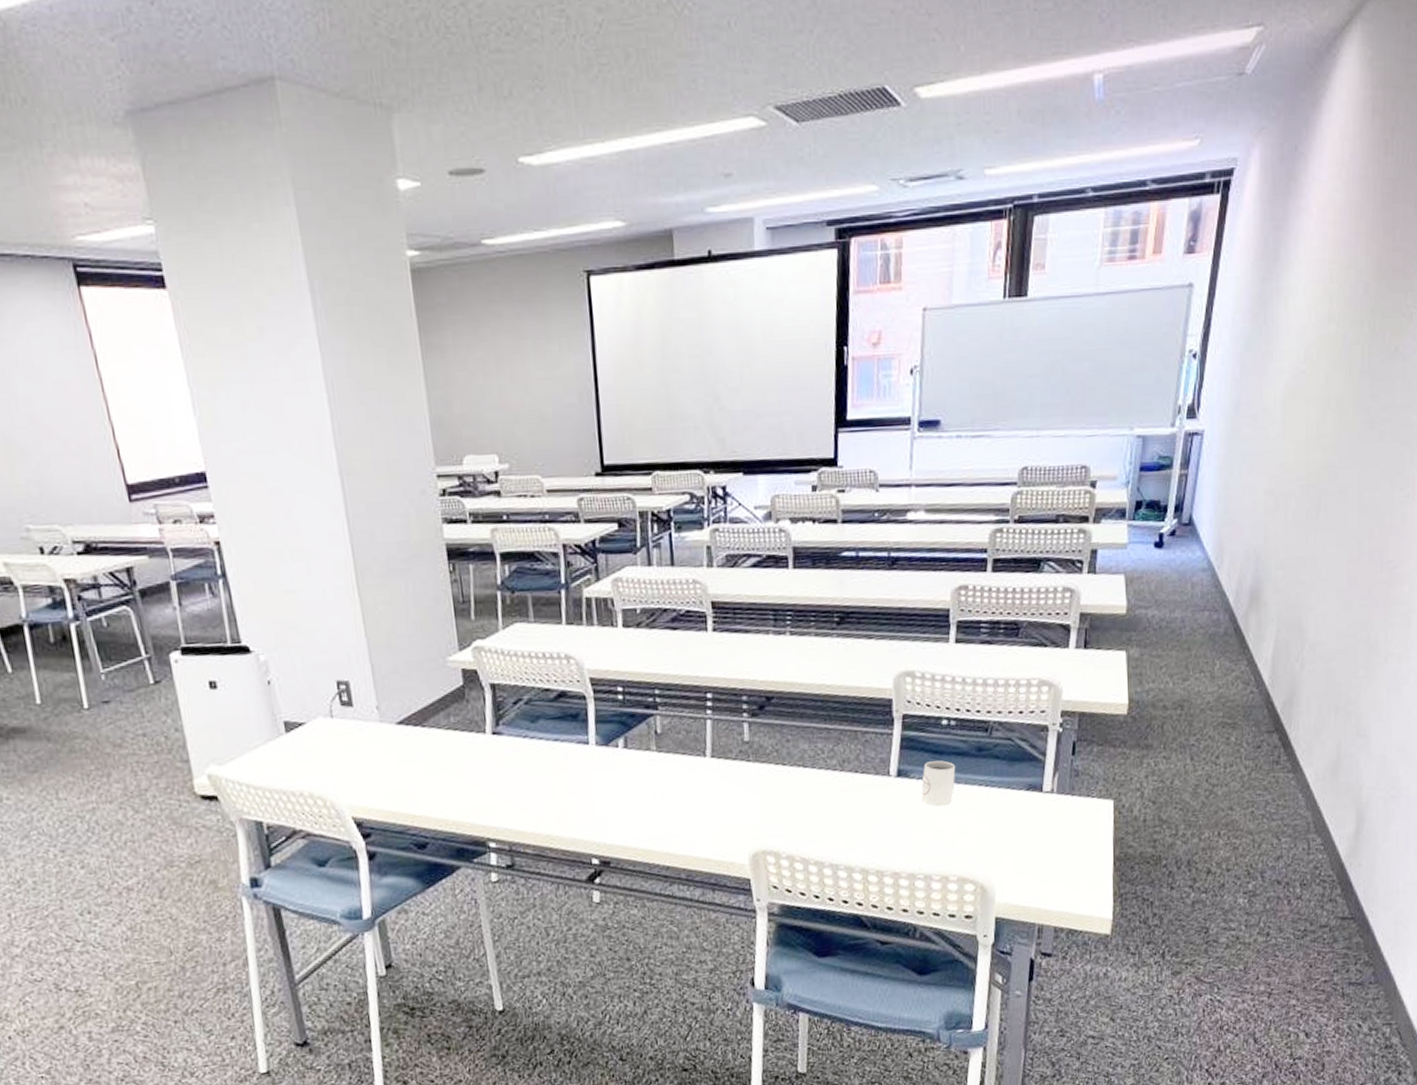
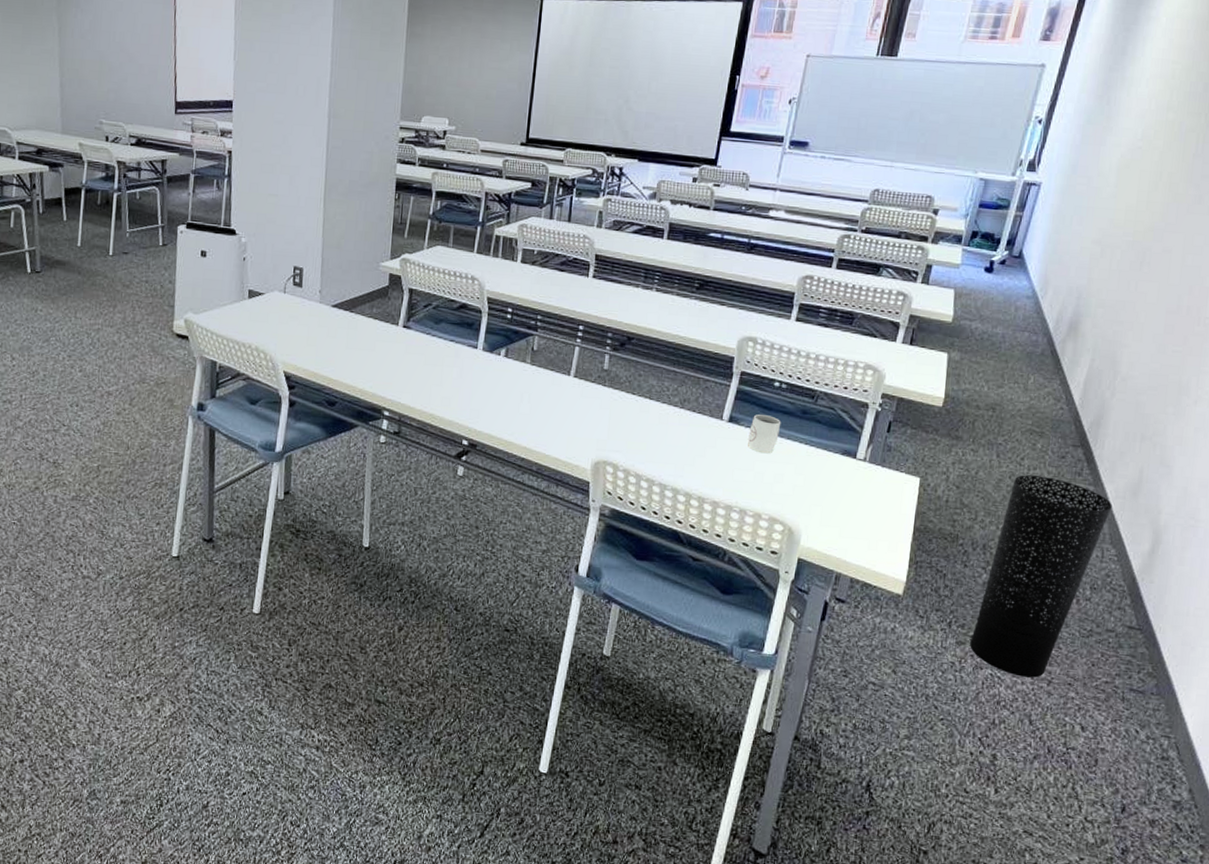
umbrella stand: none [1186,772,1313,995] -> present [970,475,1112,678]

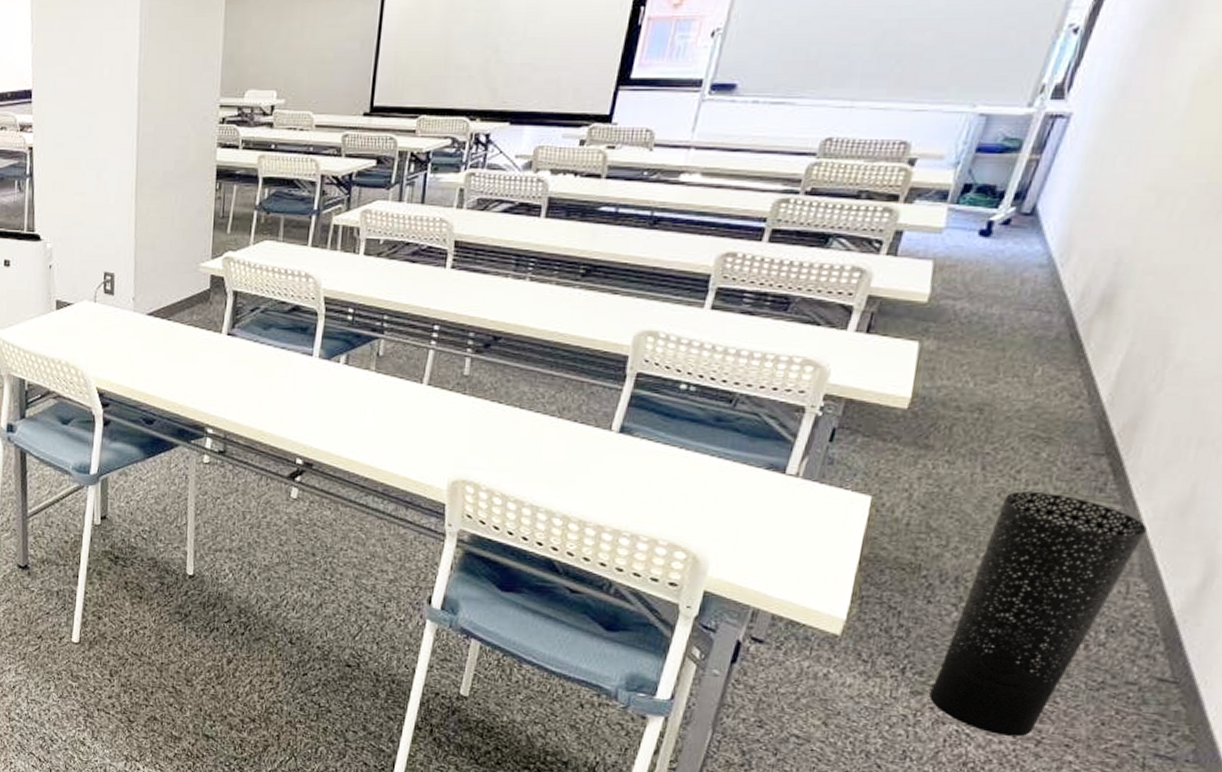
mug: present [748,414,782,454] -> none [643,422,688,470]

